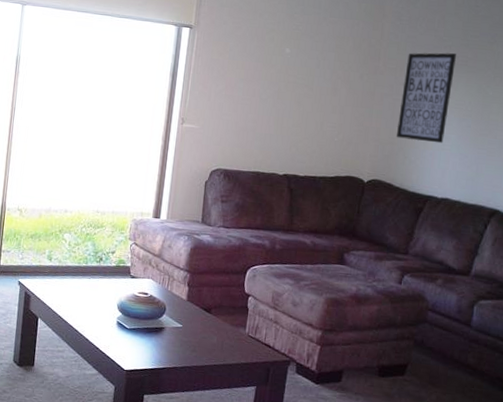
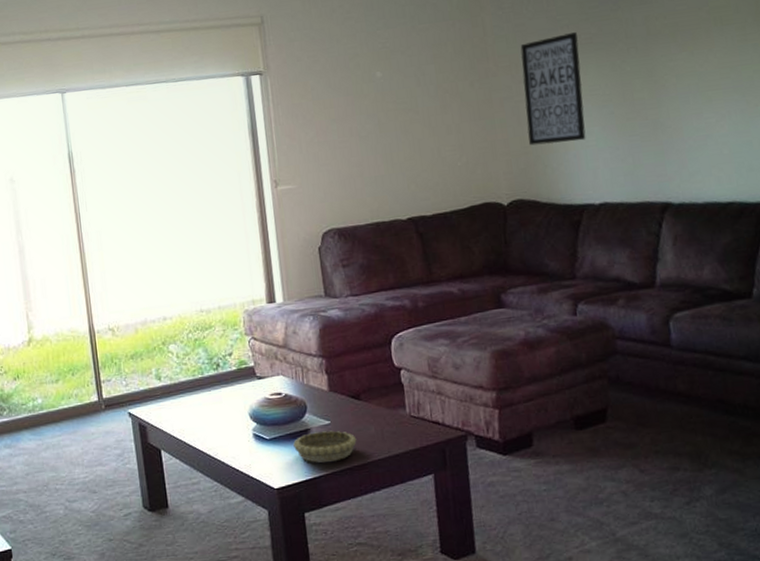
decorative bowl: none [147,331,200,359] -> present [293,430,357,463]

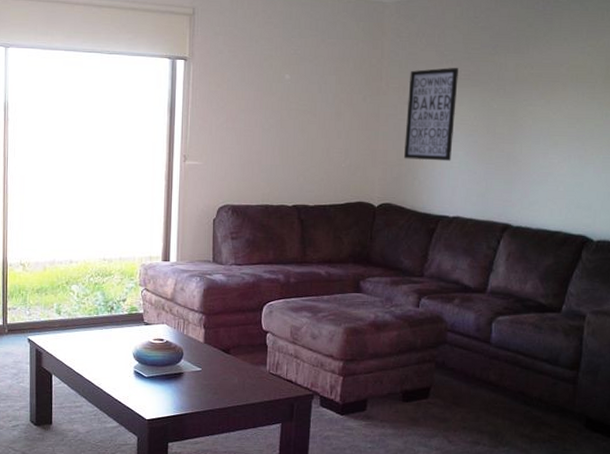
decorative bowl: present [293,430,357,463] -> none [167,376,222,402]

